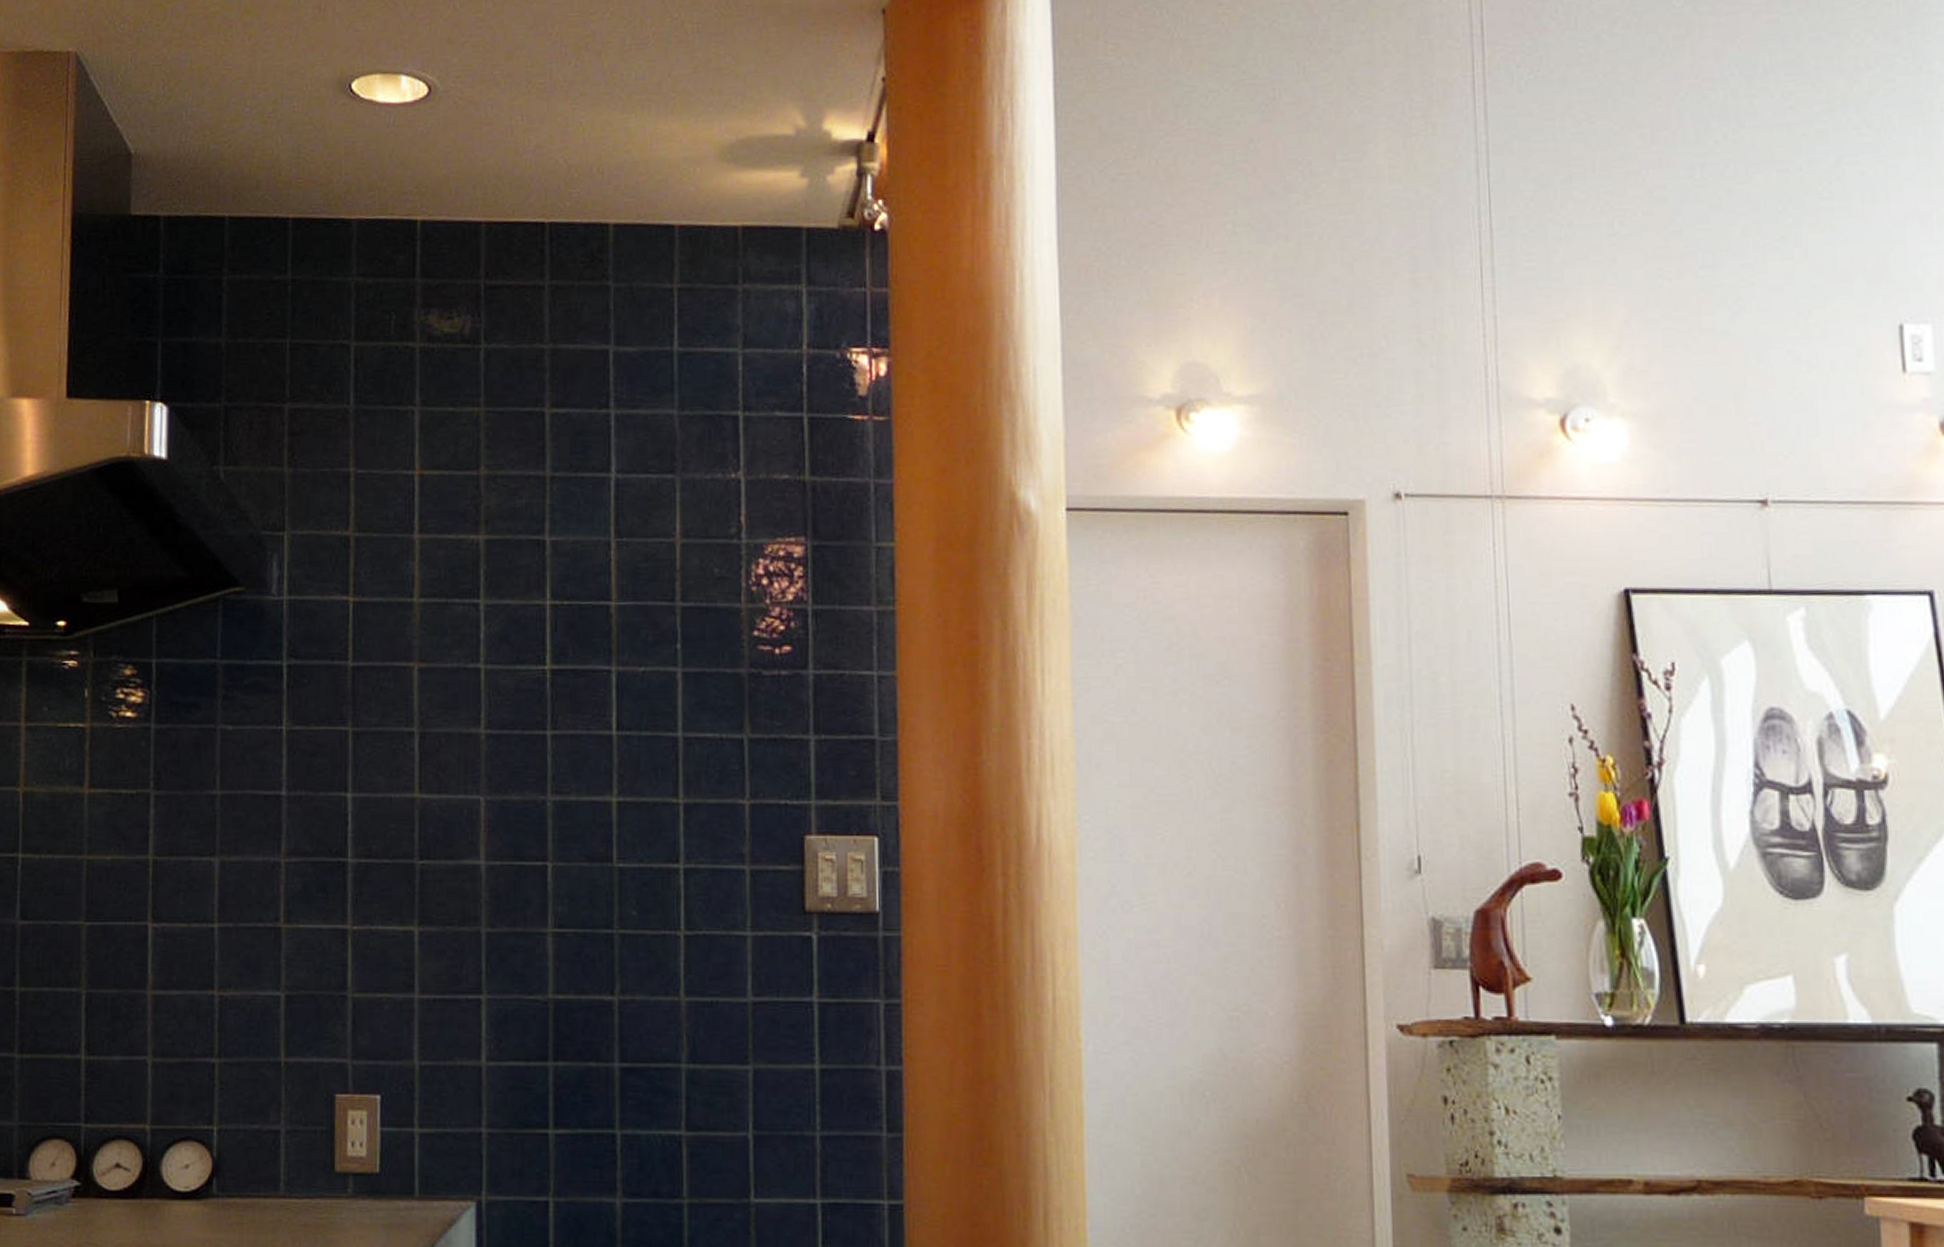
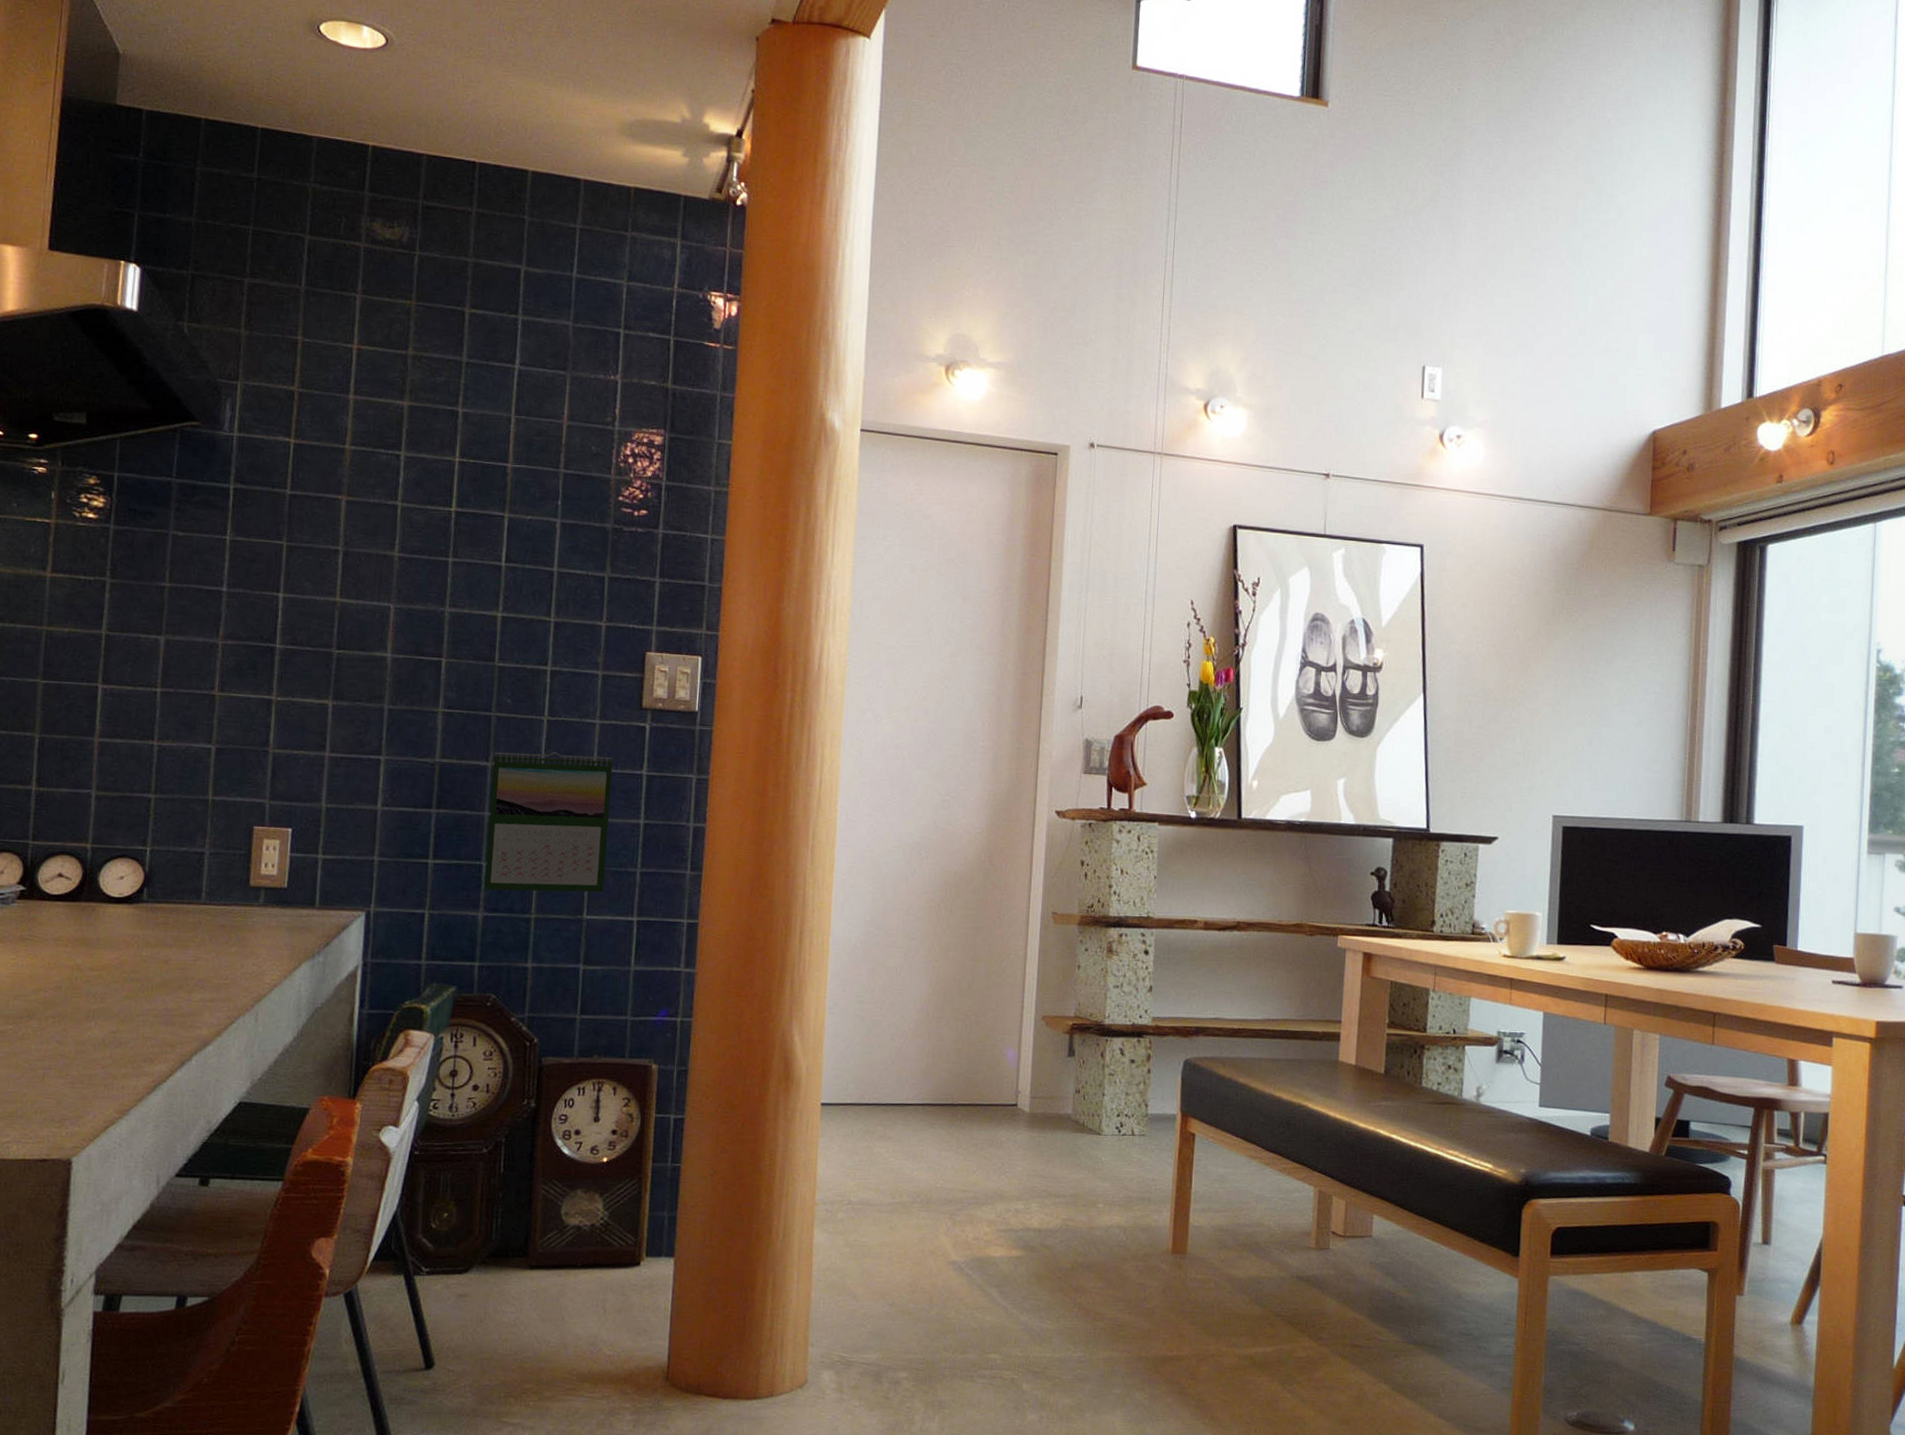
calendar: none [620,978,774,1168] -> present [484,751,613,893]

